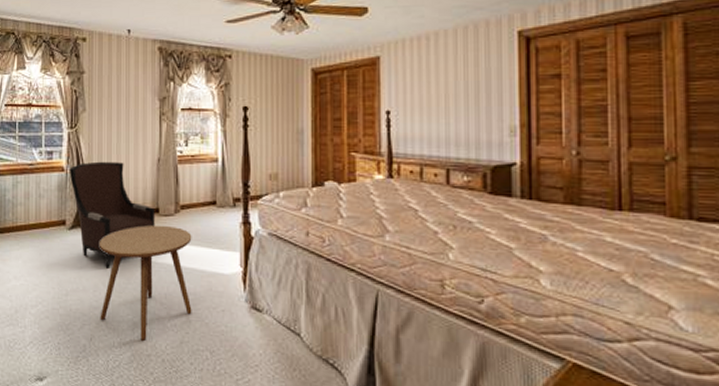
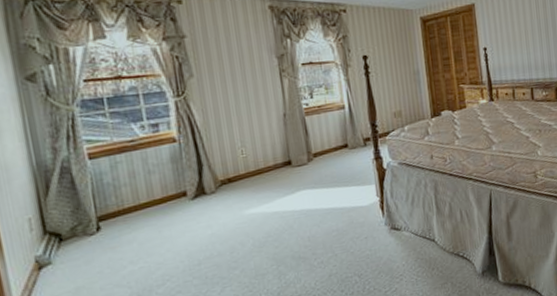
armchair: present [69,161,155,268] -> none [181,122,290,228]
side table: present [99,225,192,341] -> none [229,174,337,285]

